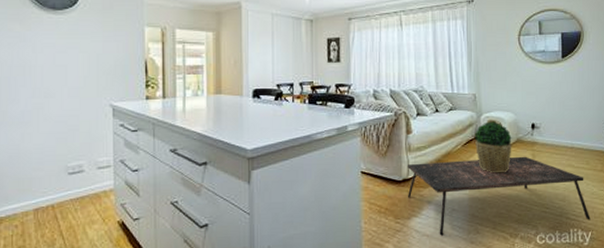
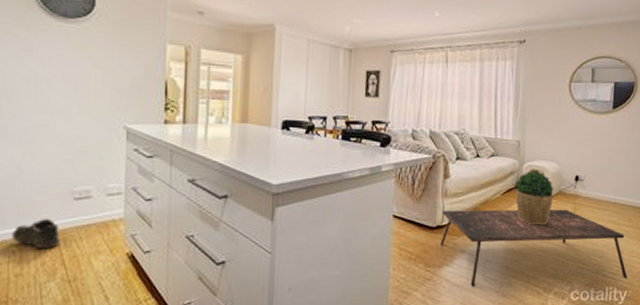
shoe: none [14,194,58,222] -> present [12,219,61,249]

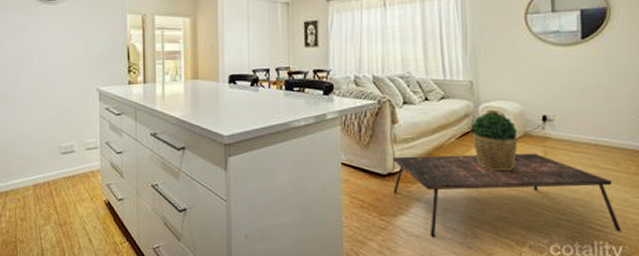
shoe: present [12,219,61,249] -> none [17,171,53,197]

